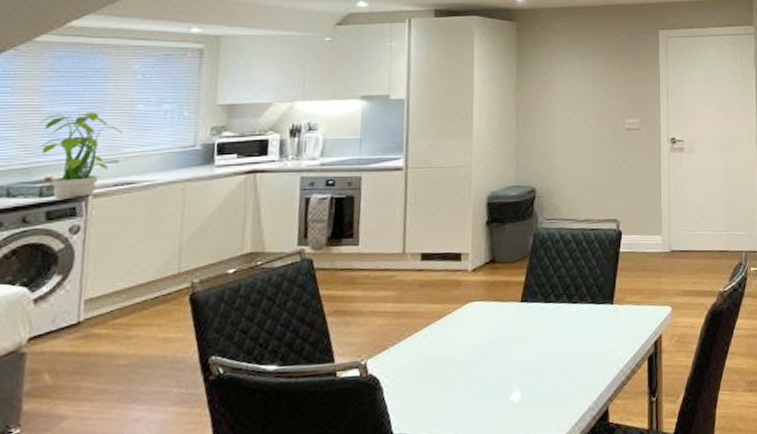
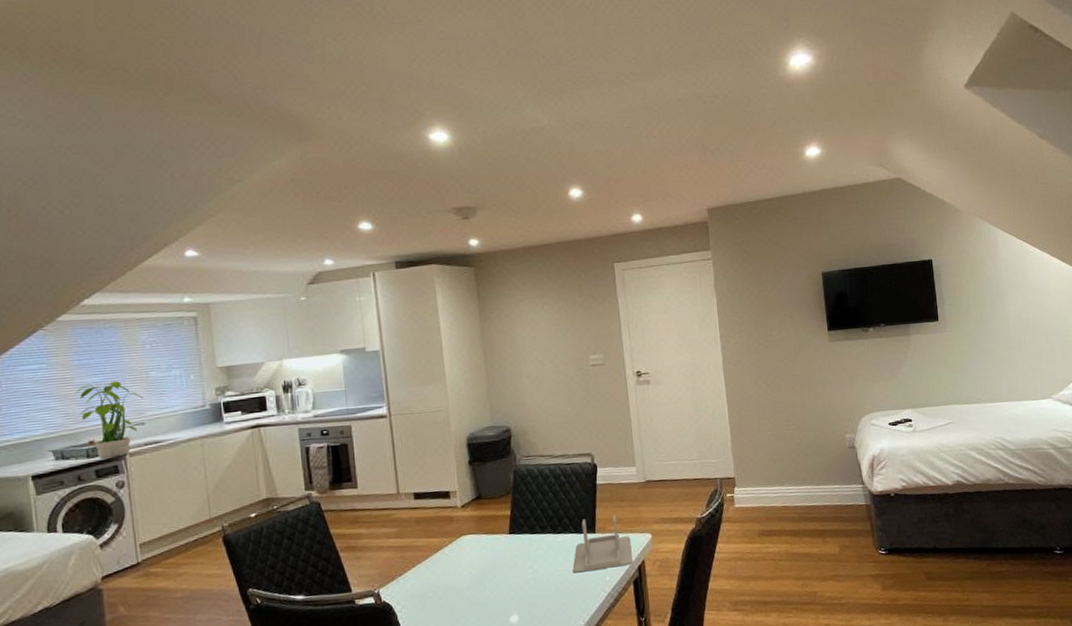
napkin holder: none [585,284,650,347] -> present [572,514,633,573]

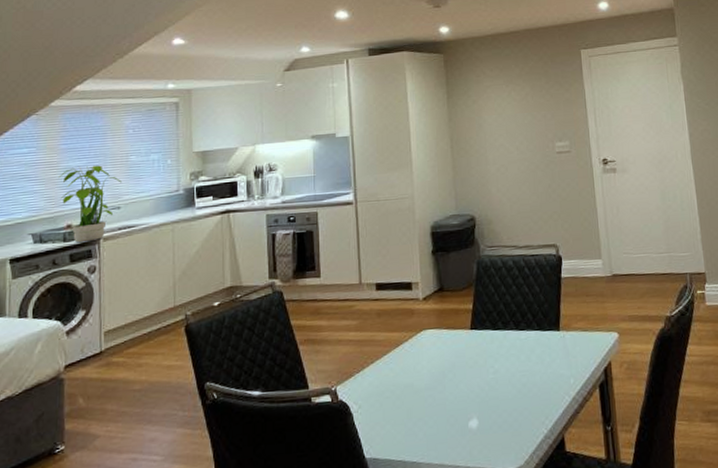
napkin holder: present [572,514,633,573] -> none [535,310,598,374]

